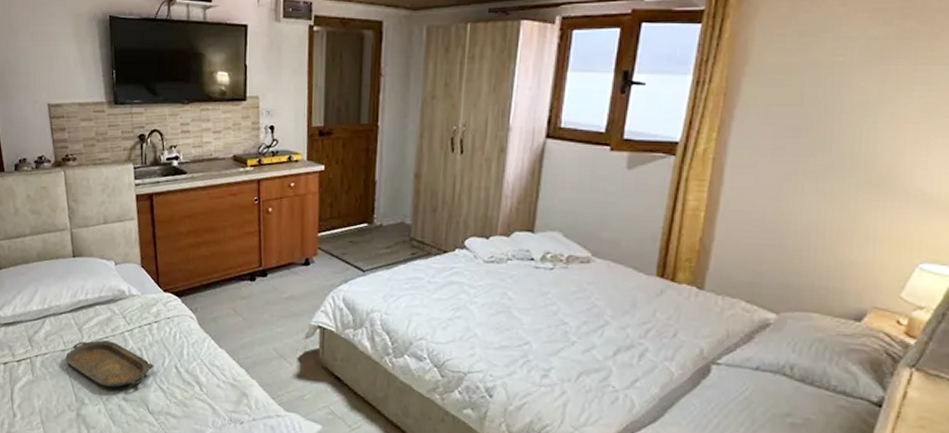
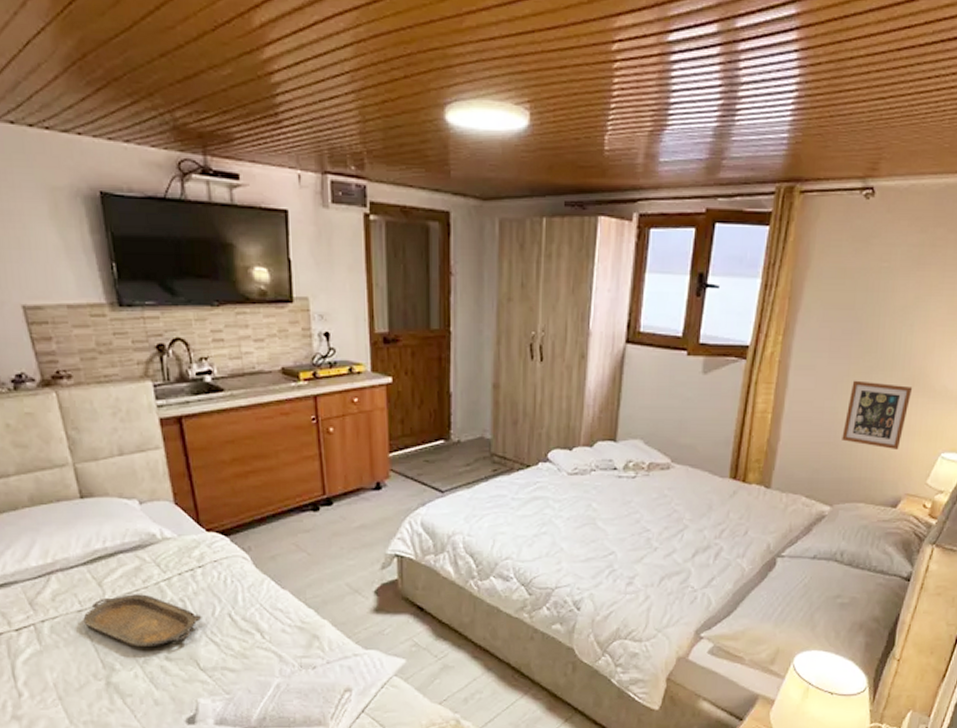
picture frame: none [789,180,879,258] -> present [842,380,913,451]

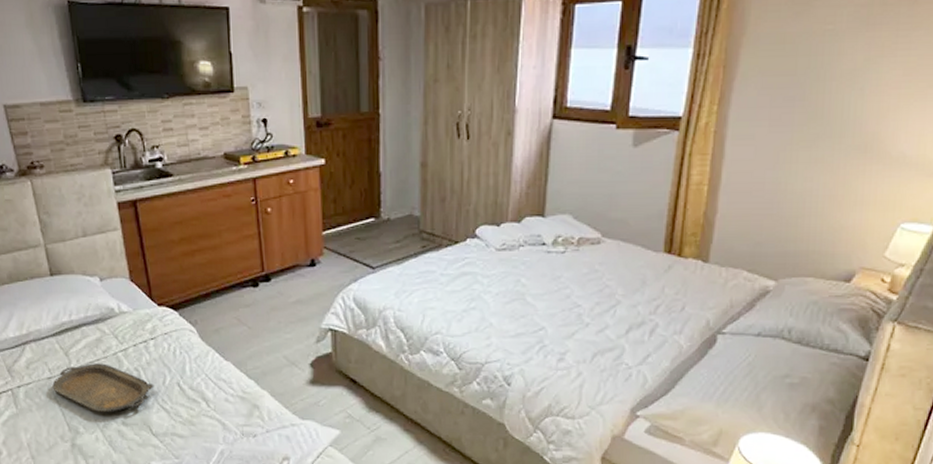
picture frame: present [842,380,913,451] -> none [786,148,865,222]

